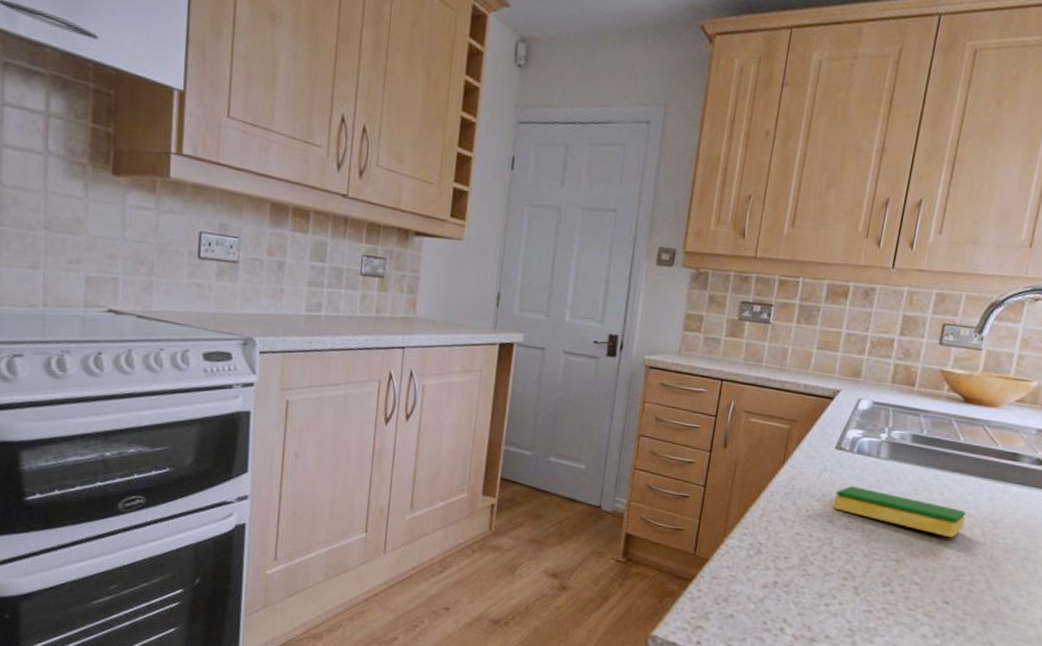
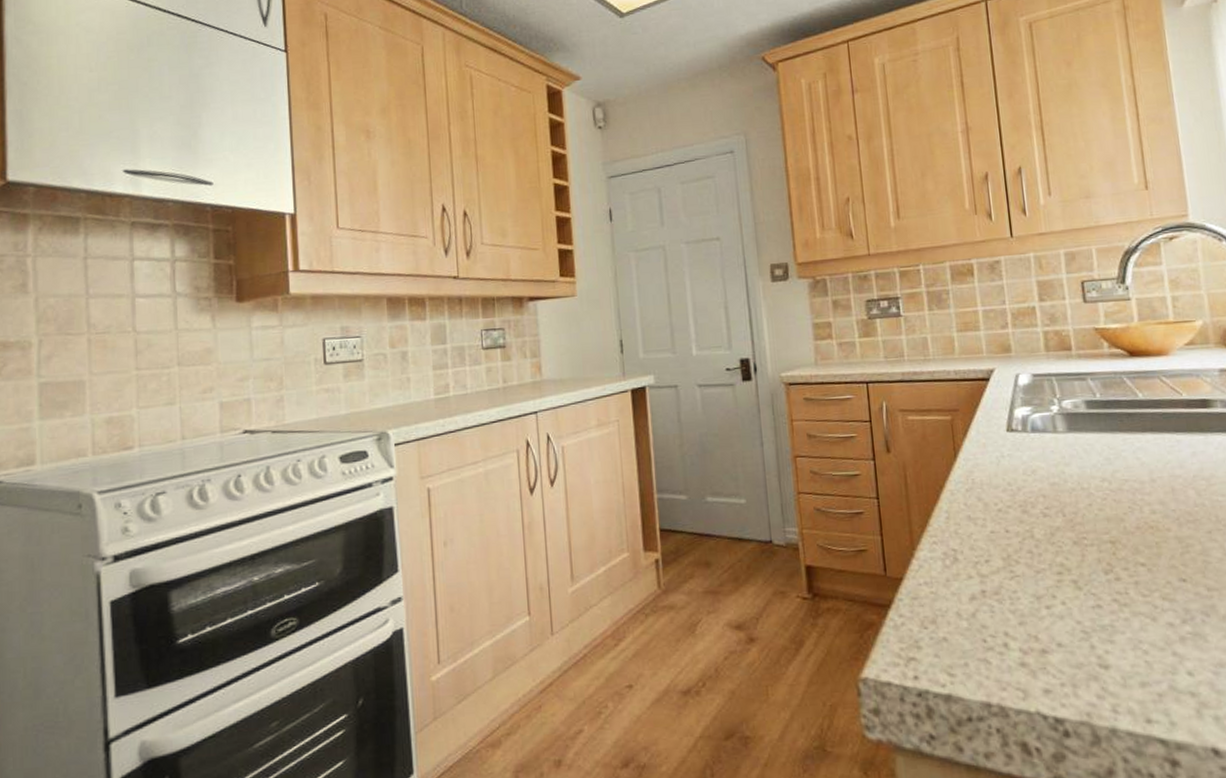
dish sponge: present [833,486,966,538] -> none [1021,468,1174,506]

